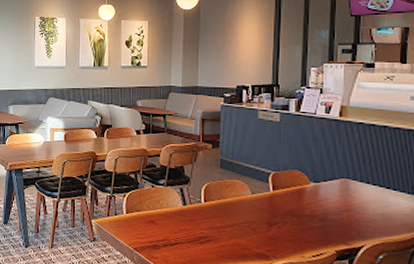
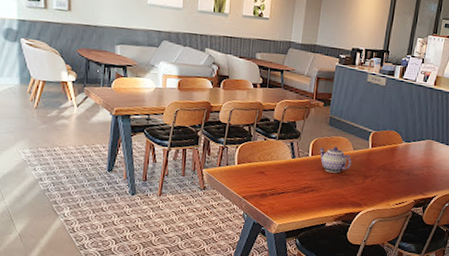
teapot: none [212,190,252,221] -> present [319,146,352,173]

